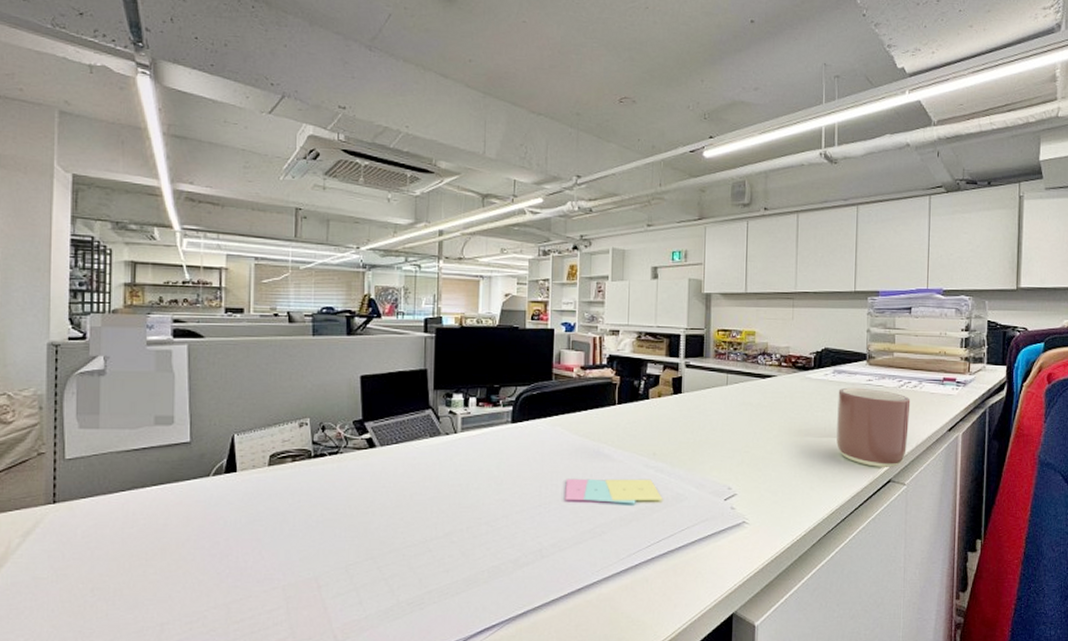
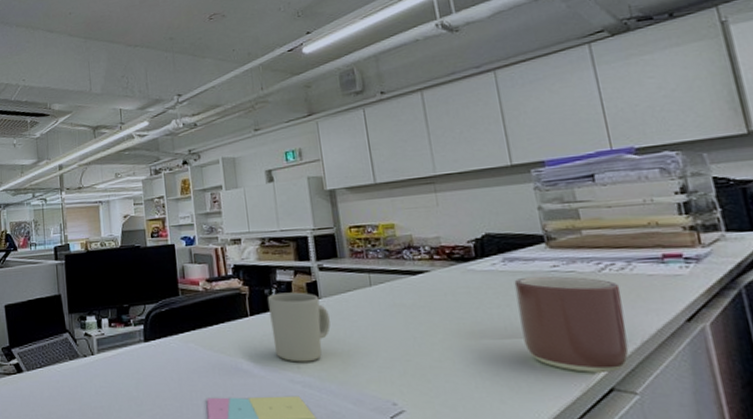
mug: none [635,385,688,449] -> present [268,292,331,362]

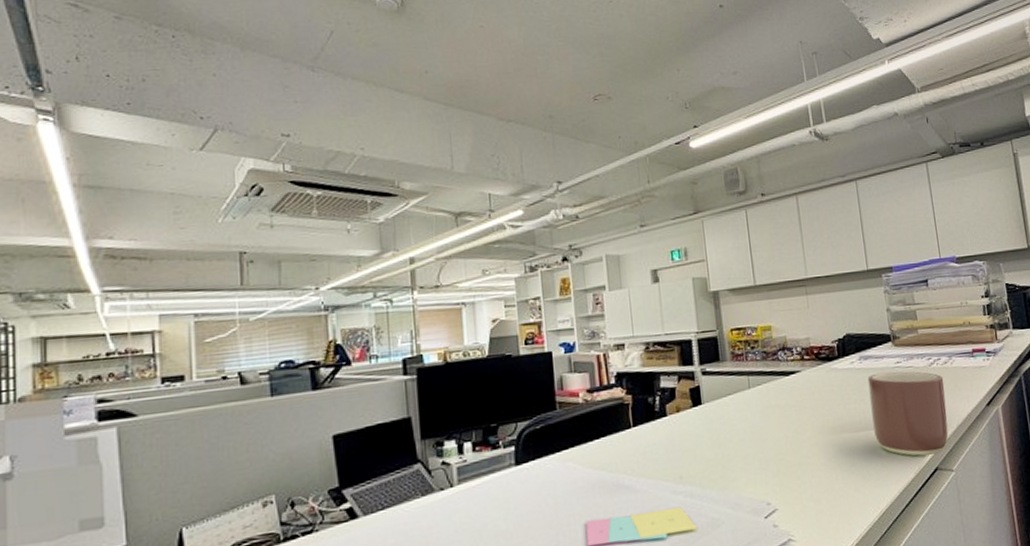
mug: present [268,292,331,362] -> none [651,398,712,472]

